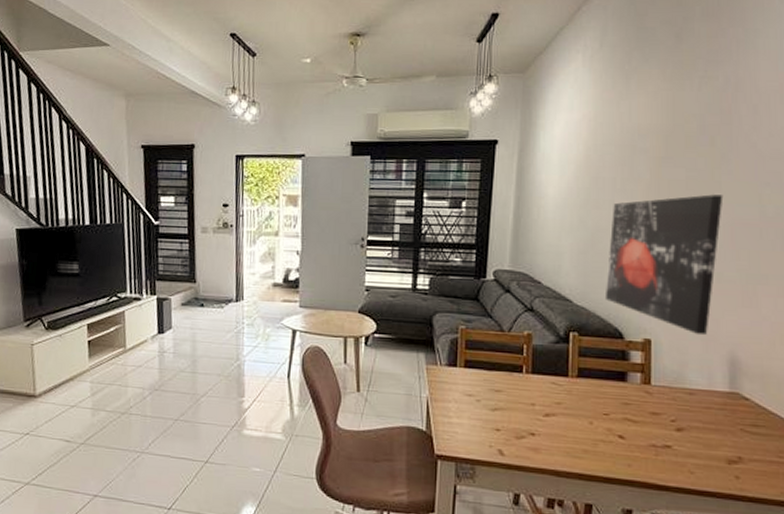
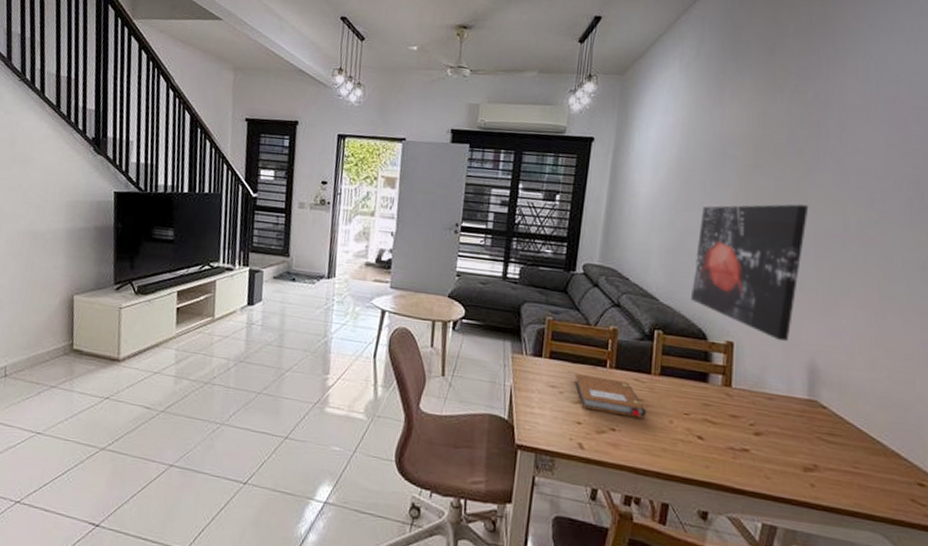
notebook: none [490,380,565,422] -> present [574,373,646,419]

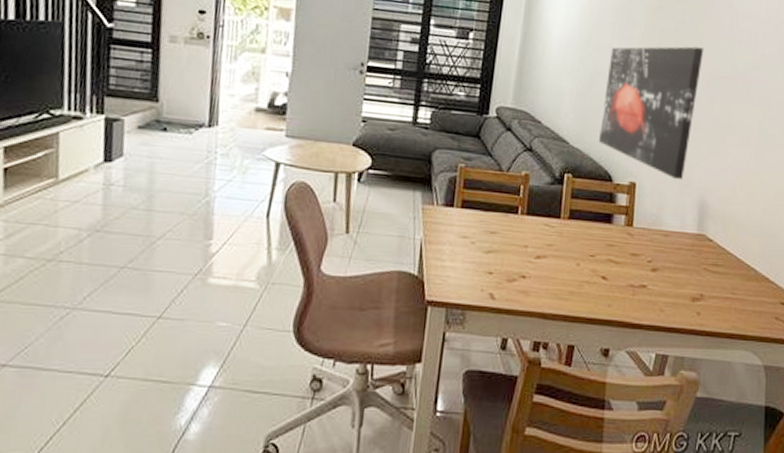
notebook: present [574,373,646,419] -> none [486,221,555,263]

